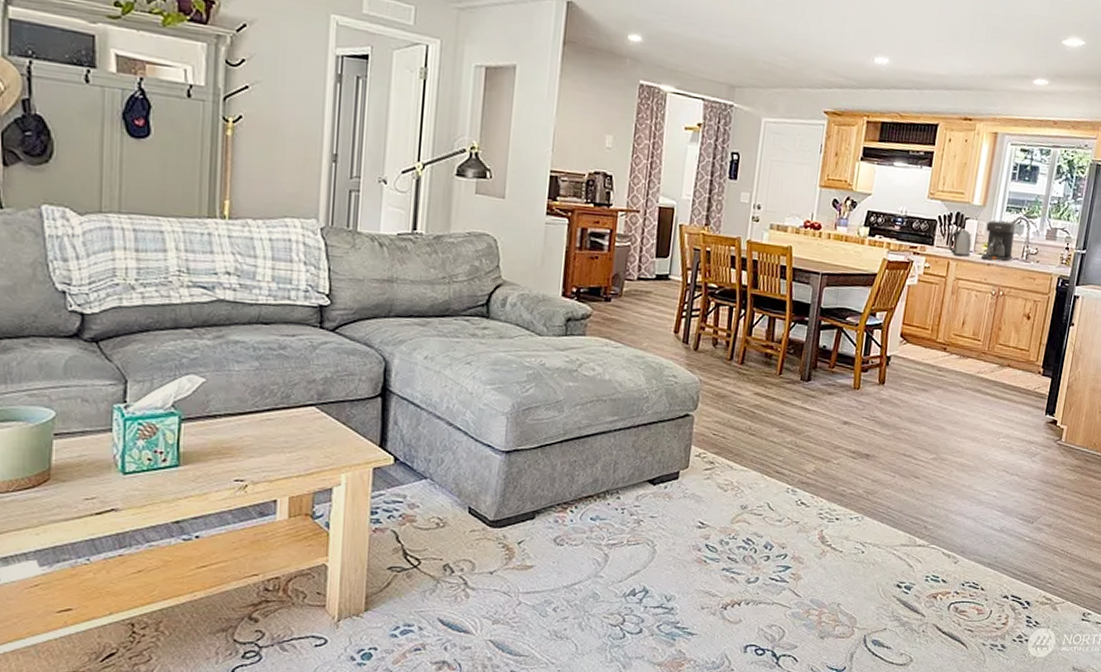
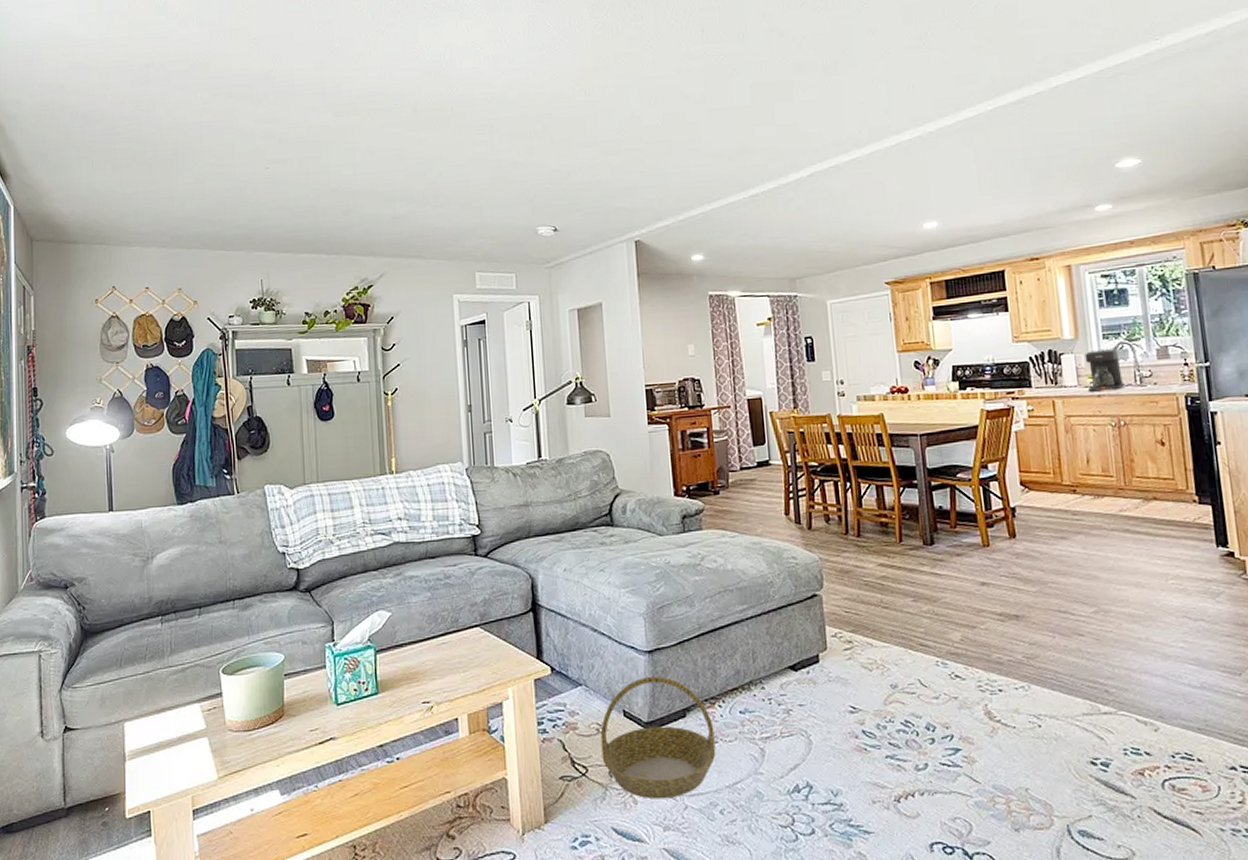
basket: none [438,476,562,595] -> present [600,675,716,799]
kettle: present [948,230,972,258] -> none [1046,366,1075,394]

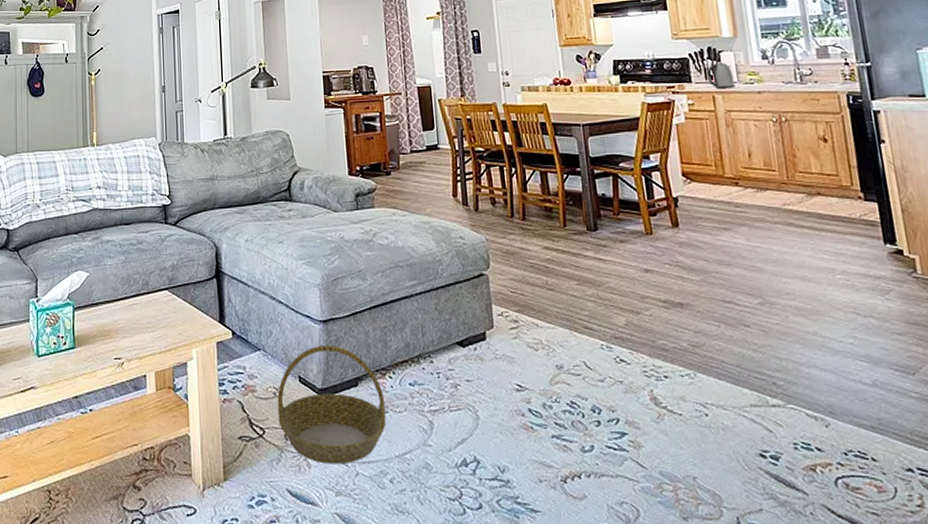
kettle: none [1046,366,1075,394] -> present [706,63,735,90]
coffee maker: present [1085,349,1125,392] -> none [744,48,785,88]

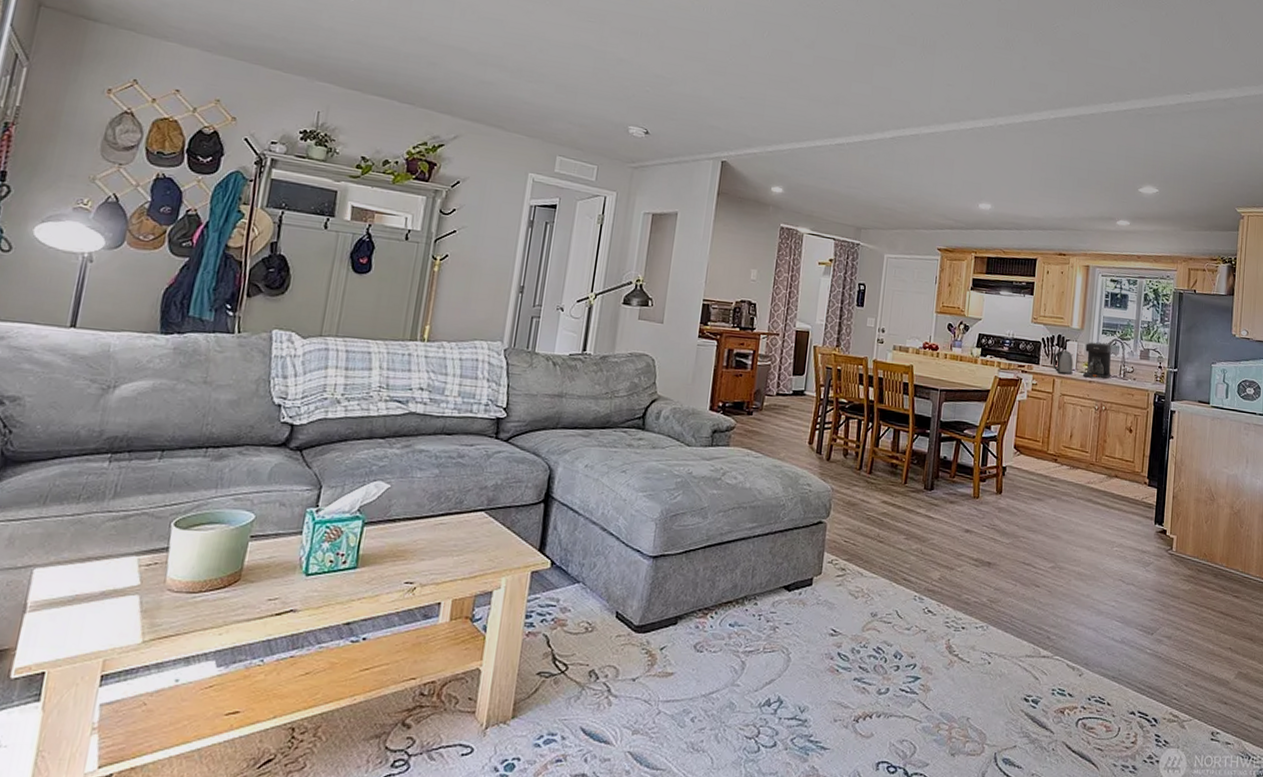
basket: present [277,344,386,465] -> none [585,581,702,703]
coffee maker: none [744,48,785,88] -> present [1083,342,1112,380]

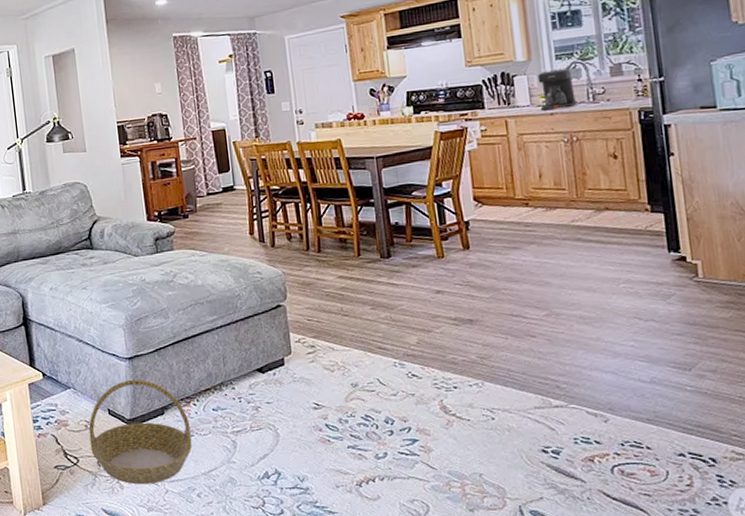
basket: none [585,581,702,703] -> present [88,379,193,485]
kettle: present [1052,350,1074,375] -> none [499,87,528,114]

